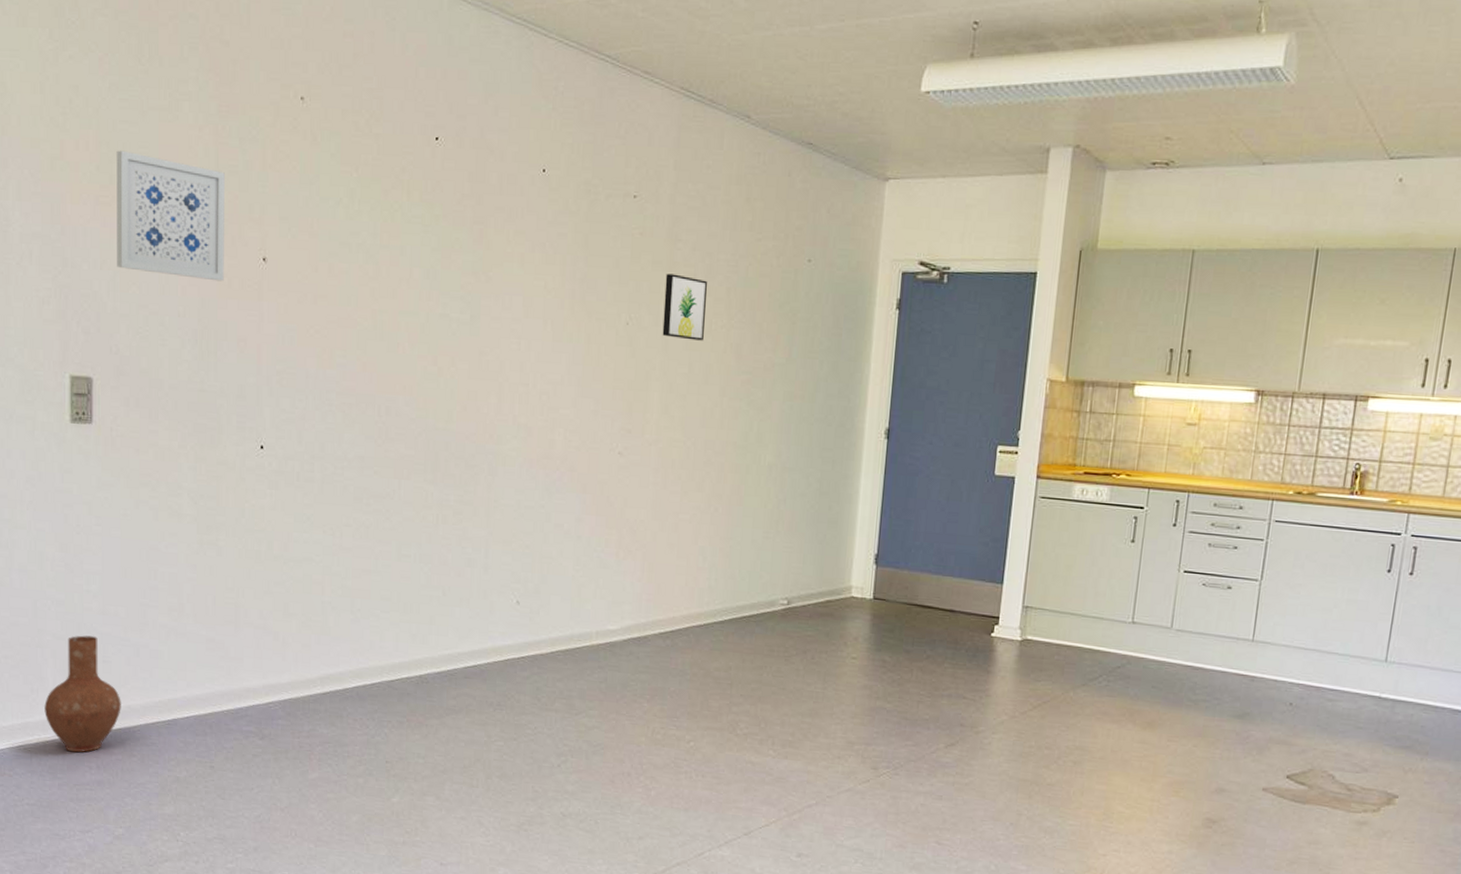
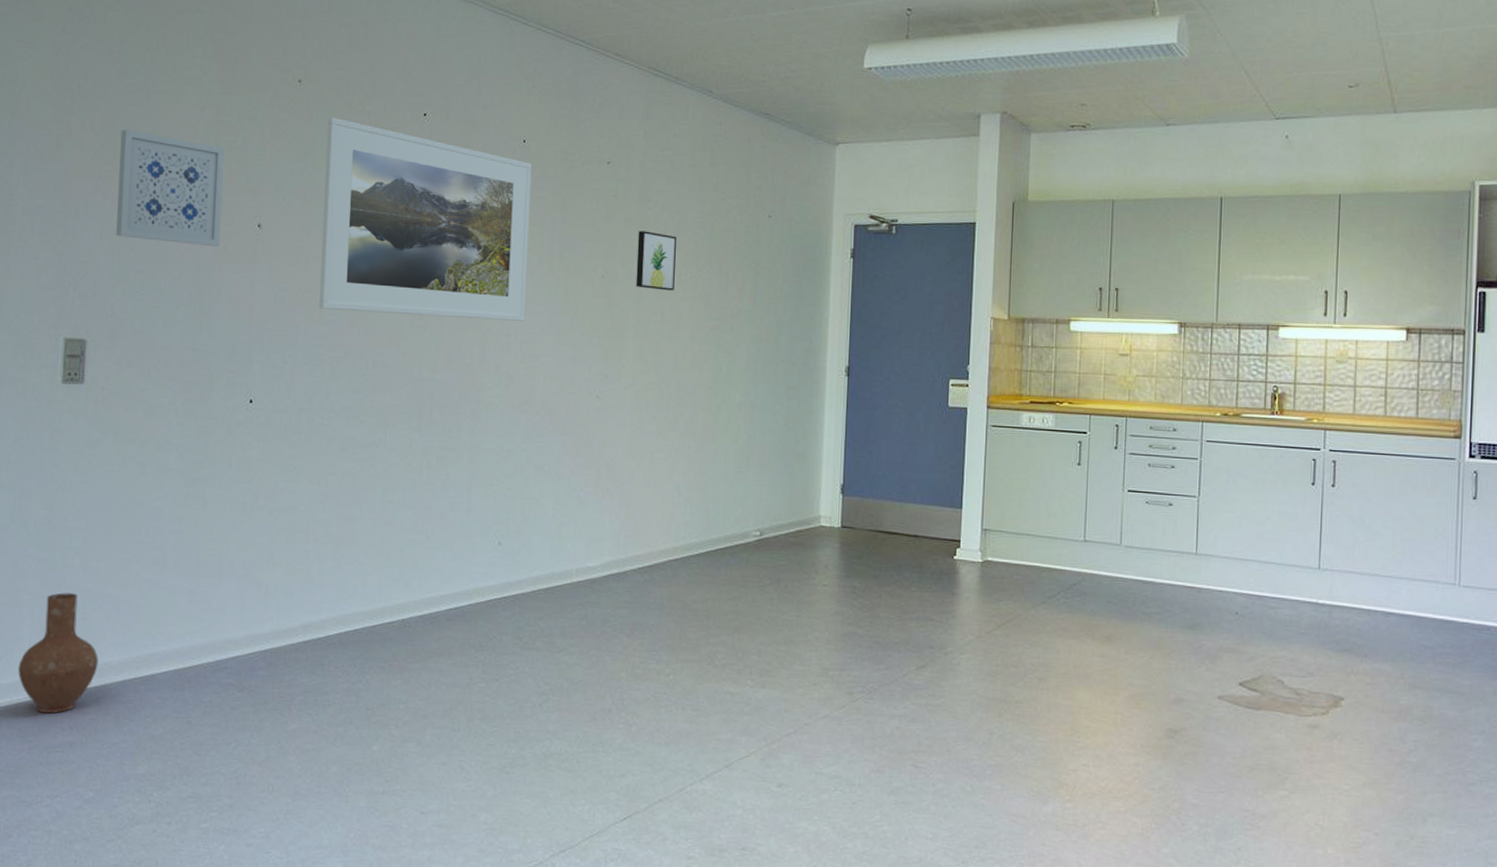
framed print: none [329,139,552,370] -> present [319,117,532,321]

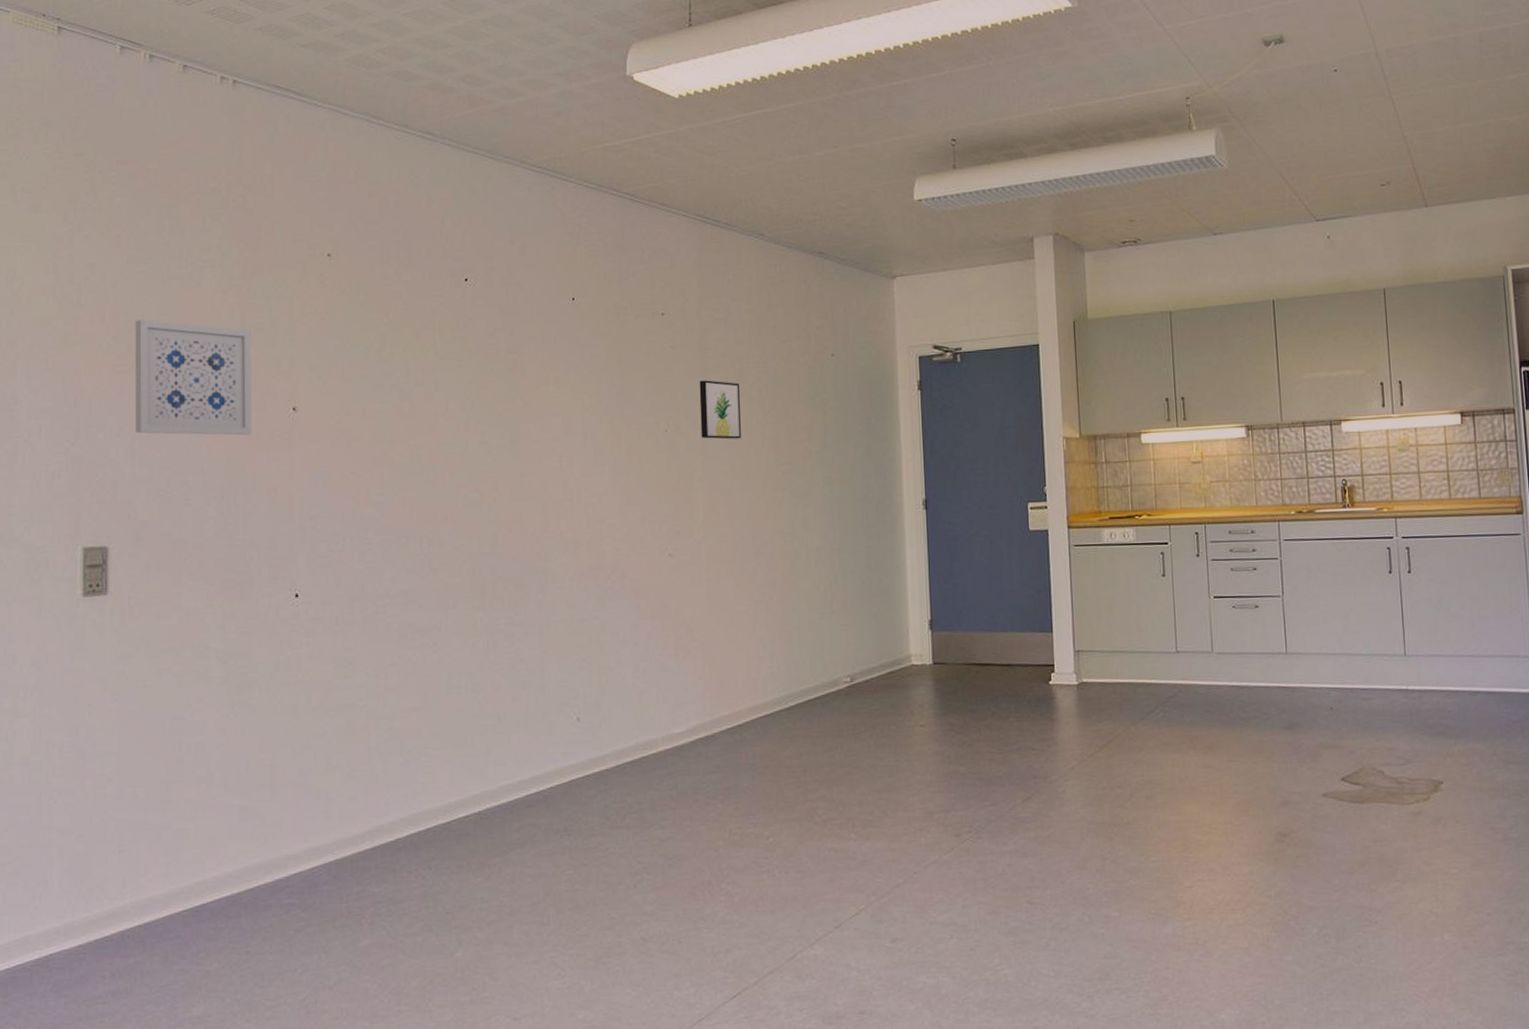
vase: present [18,592,99,714] -> none [48,825,141,963]
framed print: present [319,117,532,321] -> none [362,289,588,491]

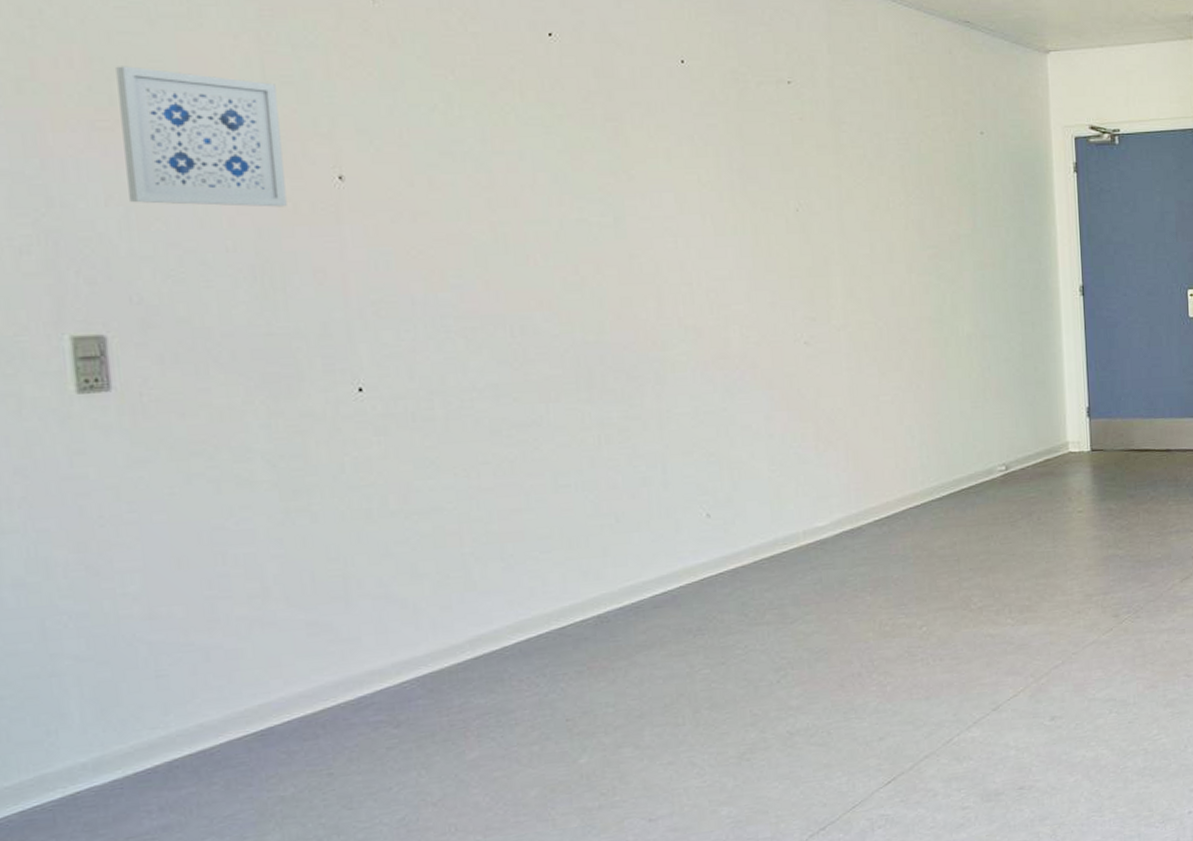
wall art: present [699,380,741,439] -> none [833,156,882,221]

